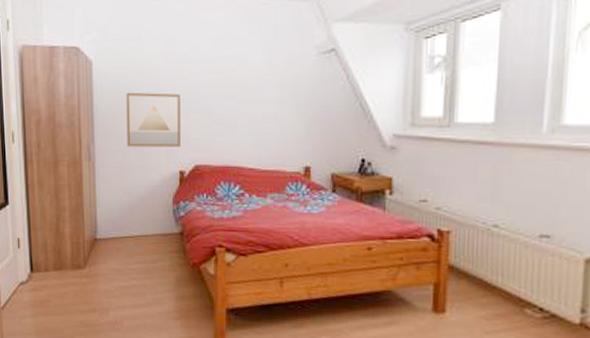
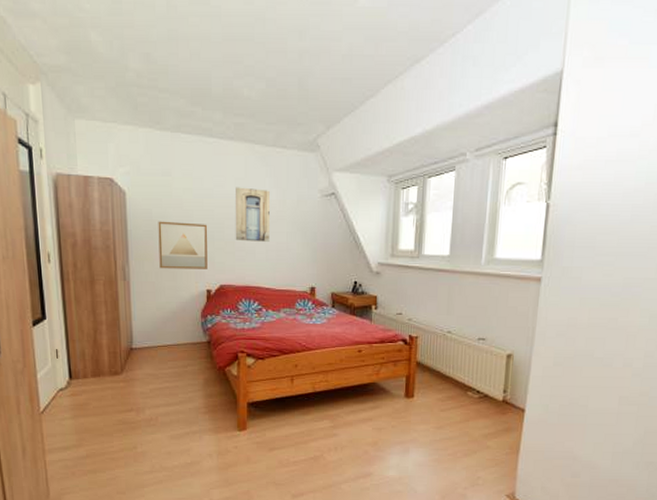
wall art: none [212,48,254,113] -> present [235,187,270,242]

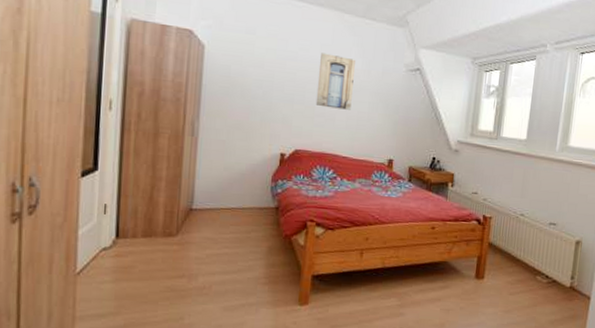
wall art: present [158,221,208,269] -> none [232,78,289,132]

